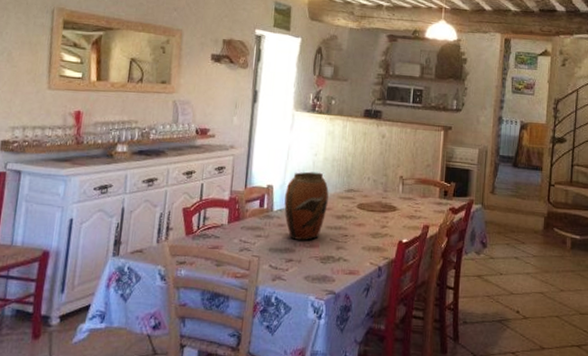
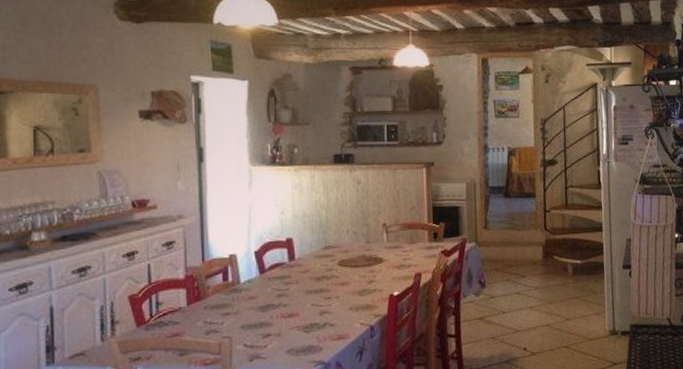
vase: present [284,171,329,241] -> none [252,232,304,312]

